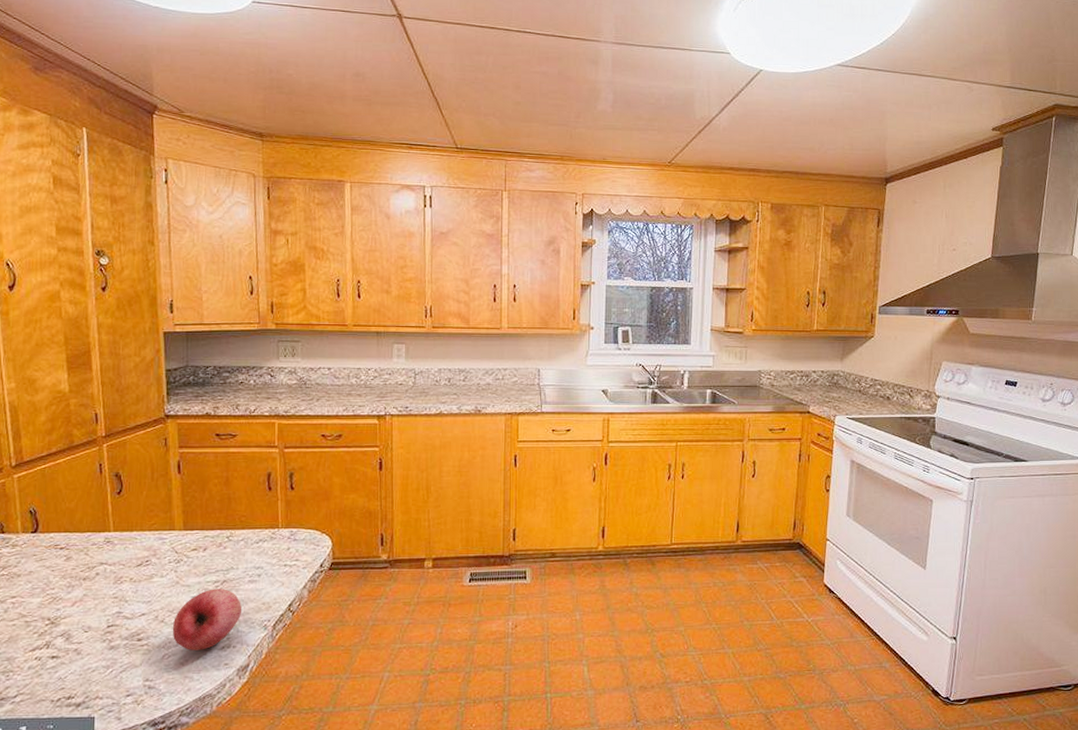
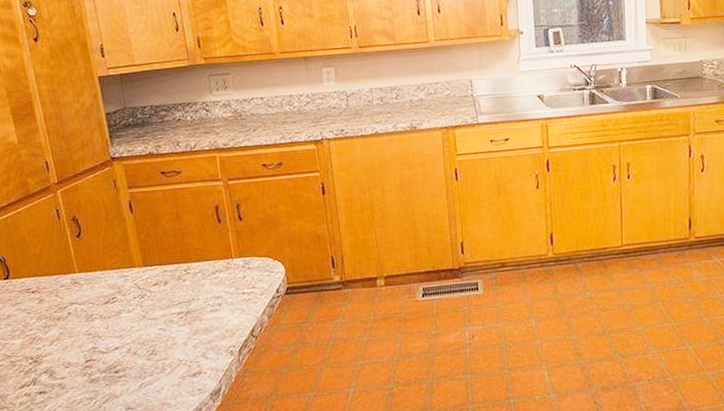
fruit: present [172,588,242,650] -> none [145,319,208,379]

